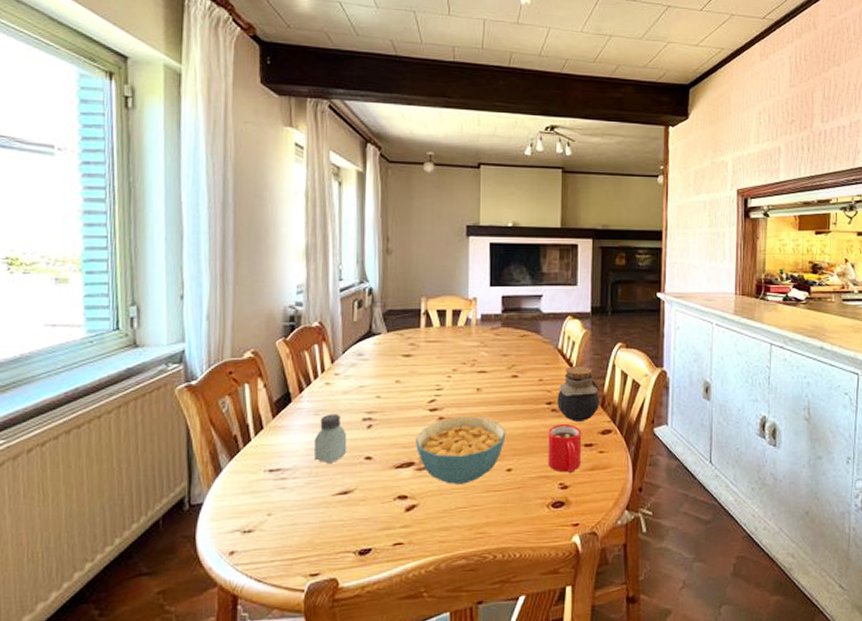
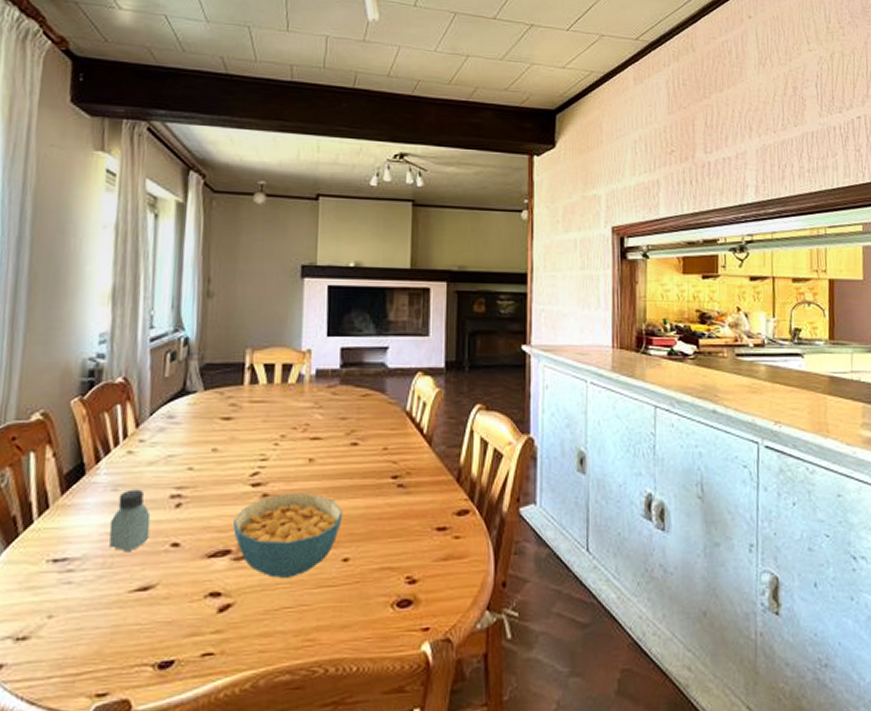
mug: present [548,424,582,474] -> none [393,503,434,565]
jar: present [557,365,600,421] -> none [404,431,456,499]

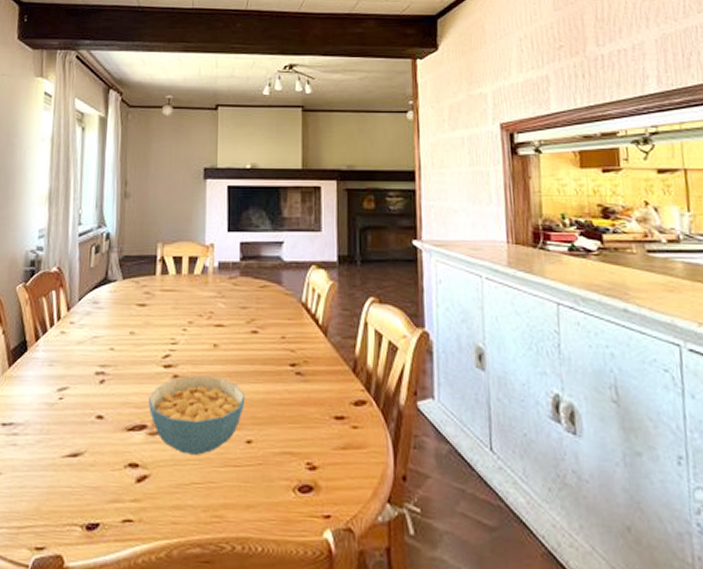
saltshaker: present [109,489,151,552] -> none [46,365,80,421]

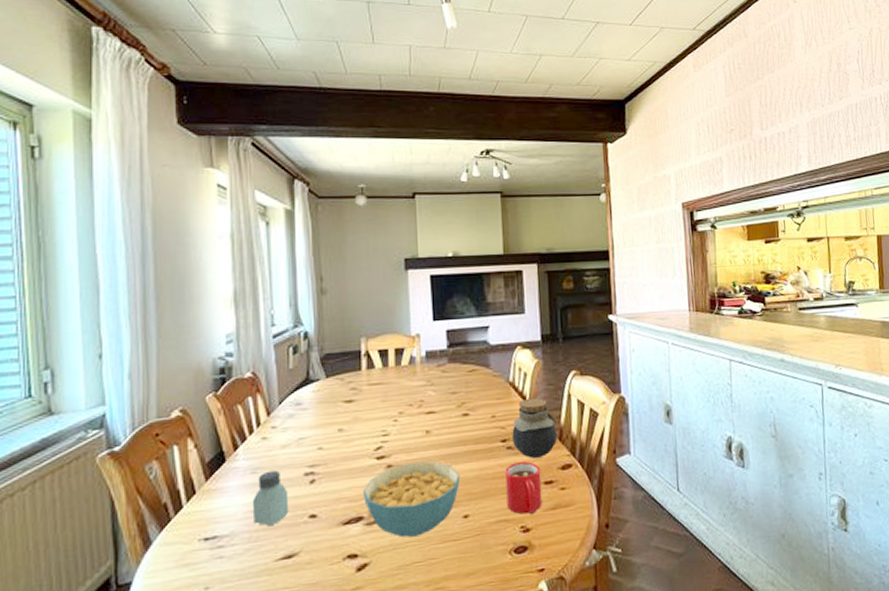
saltshaker: none [46,365,80,421] -> present [252,470,289,526]
mug: none [293,391,332,452] -> present [505,461,543,515]
jar: none [302,322,352,389] -> present [512,398,558,458]

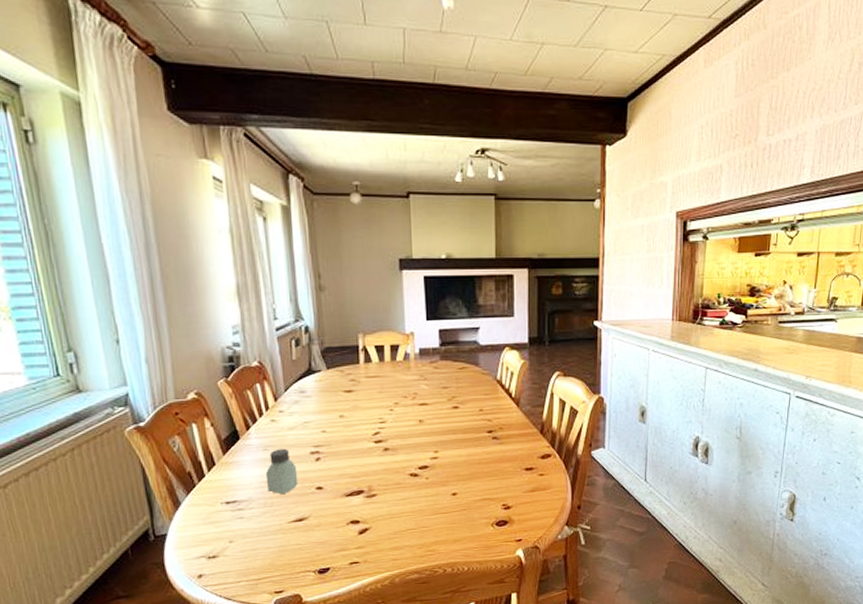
cereal bowl: present [362,461,460,538] -> none [362,447,450,509]
mug: present [505,461,543,515] -> none [490,450,523,496]
jar: present [512,398,558,458] -> none [498,395,539,448]

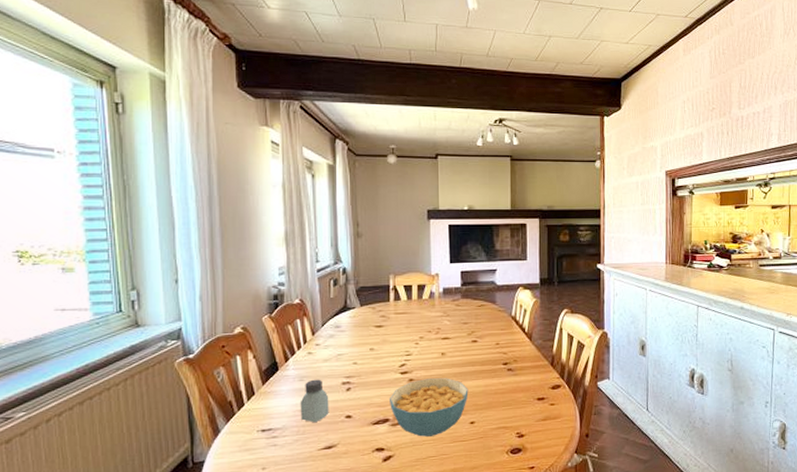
cereal bowl: none [362,447,450,509] -> present [388,378,469,437]

